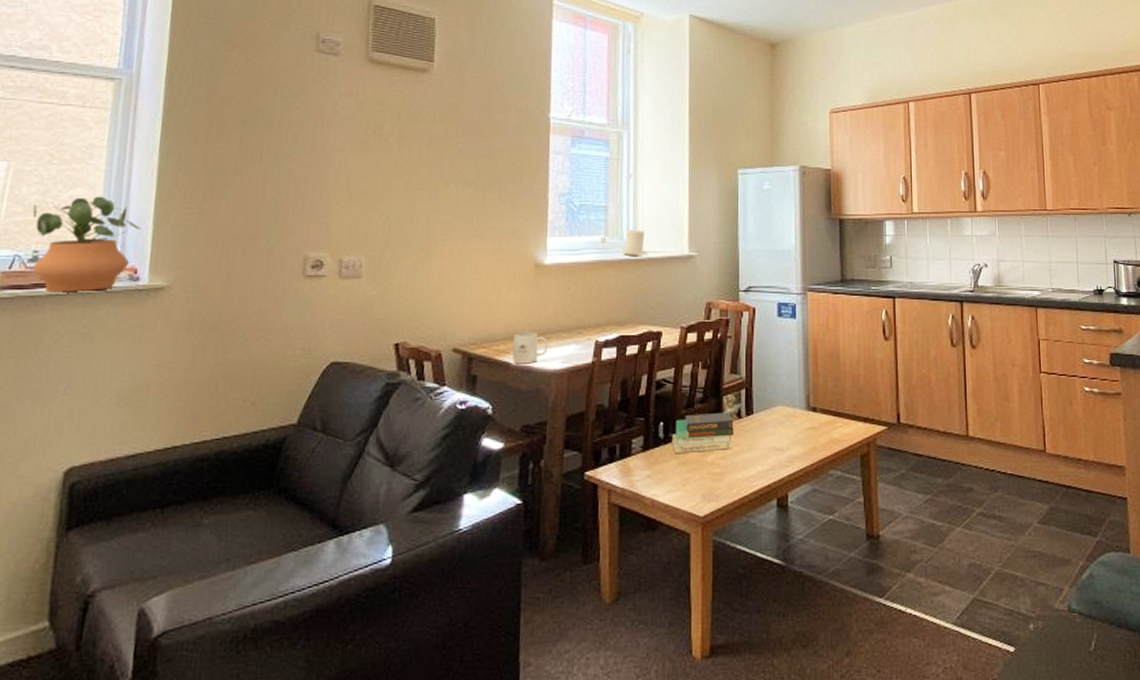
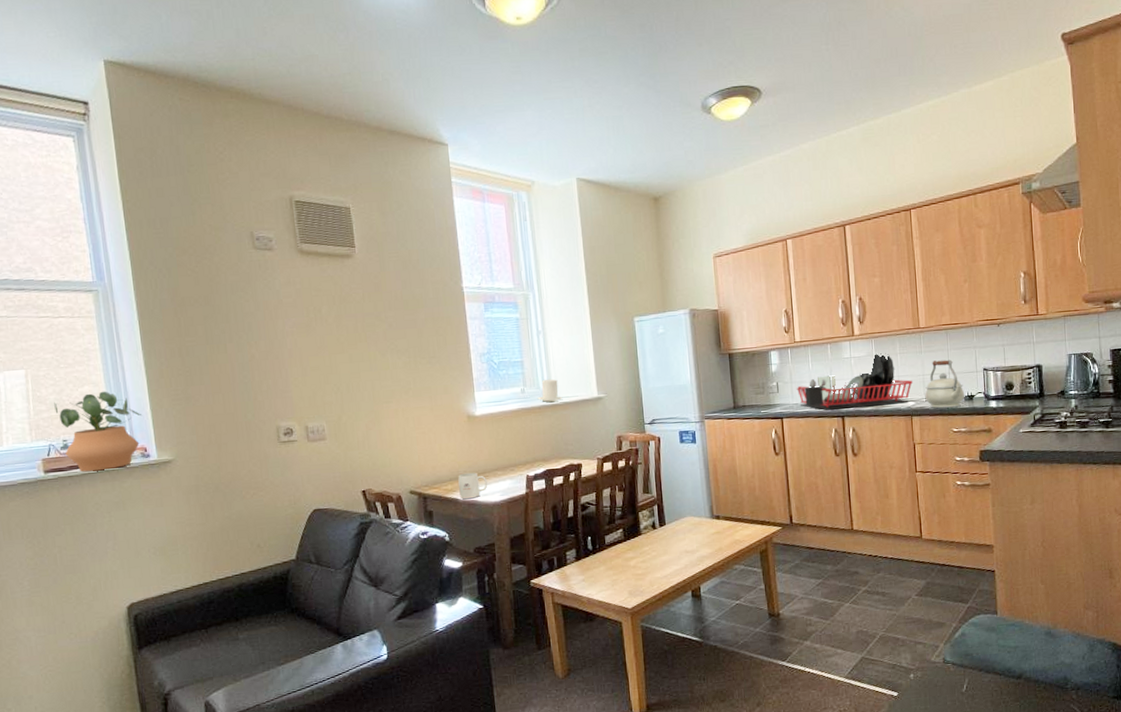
books: present [671,412,734,454] -> none [598,525,651,562]
dish rack: none [911,234,1038,294] -> present [796,353,912,411]
kettle: none [1051,247,1094,301] -> present [925,359,965,409]

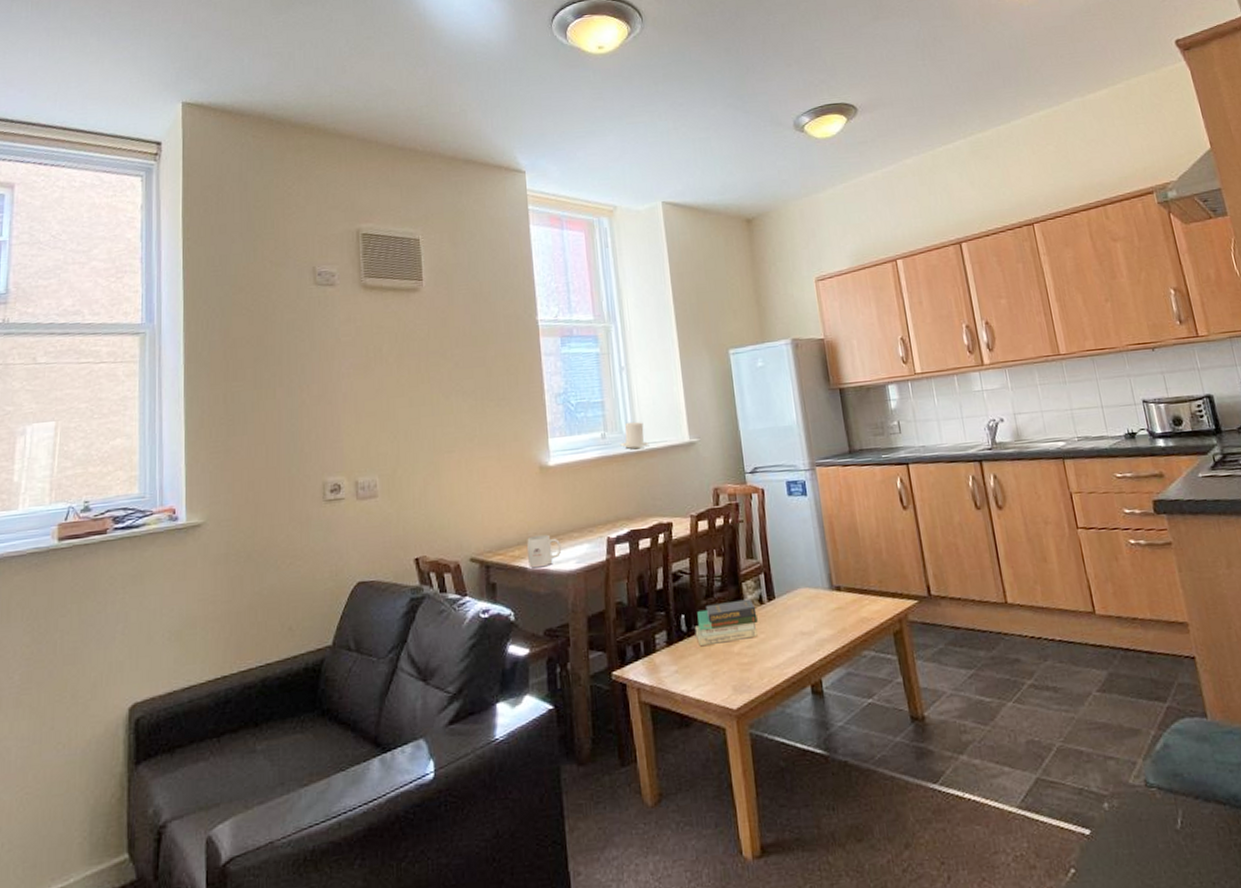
potted plant: present [54,391,142,472] -> none [81,444,174,539]
books: none [598,525,651,562] -> present [694,598,758,647]
dish rack: present [796,353,912,411] -> none [921,384,1060,455]
kettle: present [925,359,965,409] -> none [1075,390,1125,449]

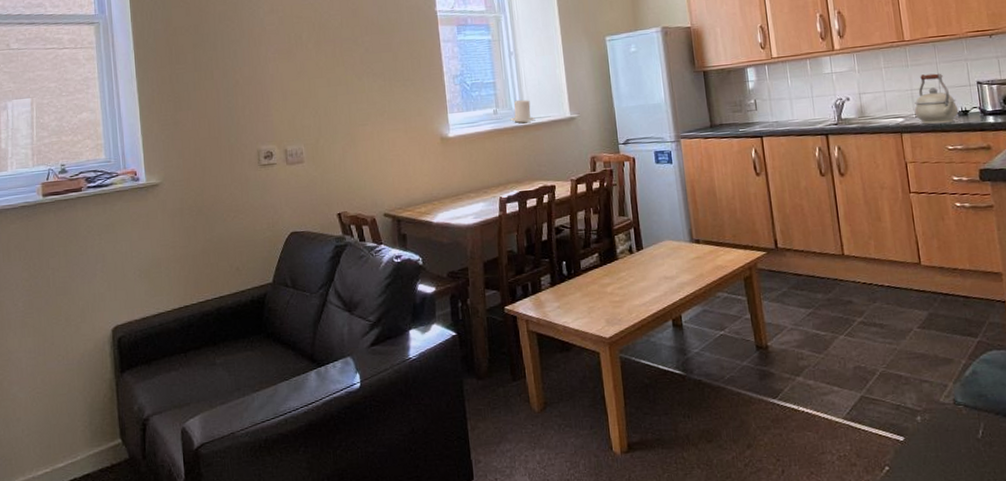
mug: present [526,534,562,568] -> none [431,194,461,222]
books: present [694,598,758,647] -> none [574,249,628,288]
kettle: none [1075,390,1125,449] -> present [914,73,959,125]

